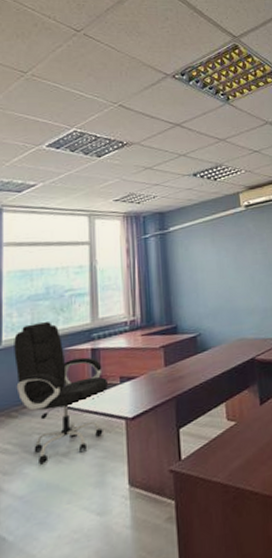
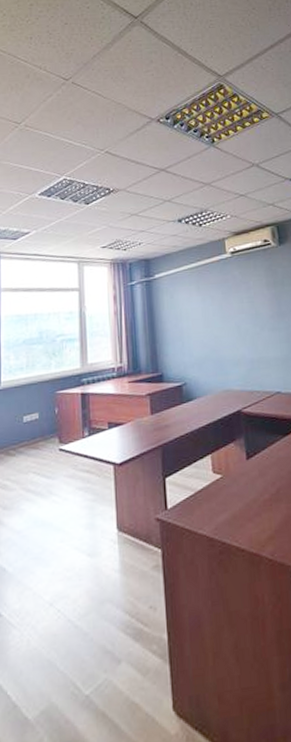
office chair: present [14,321,108,465] -> none [11,364,97,503]

